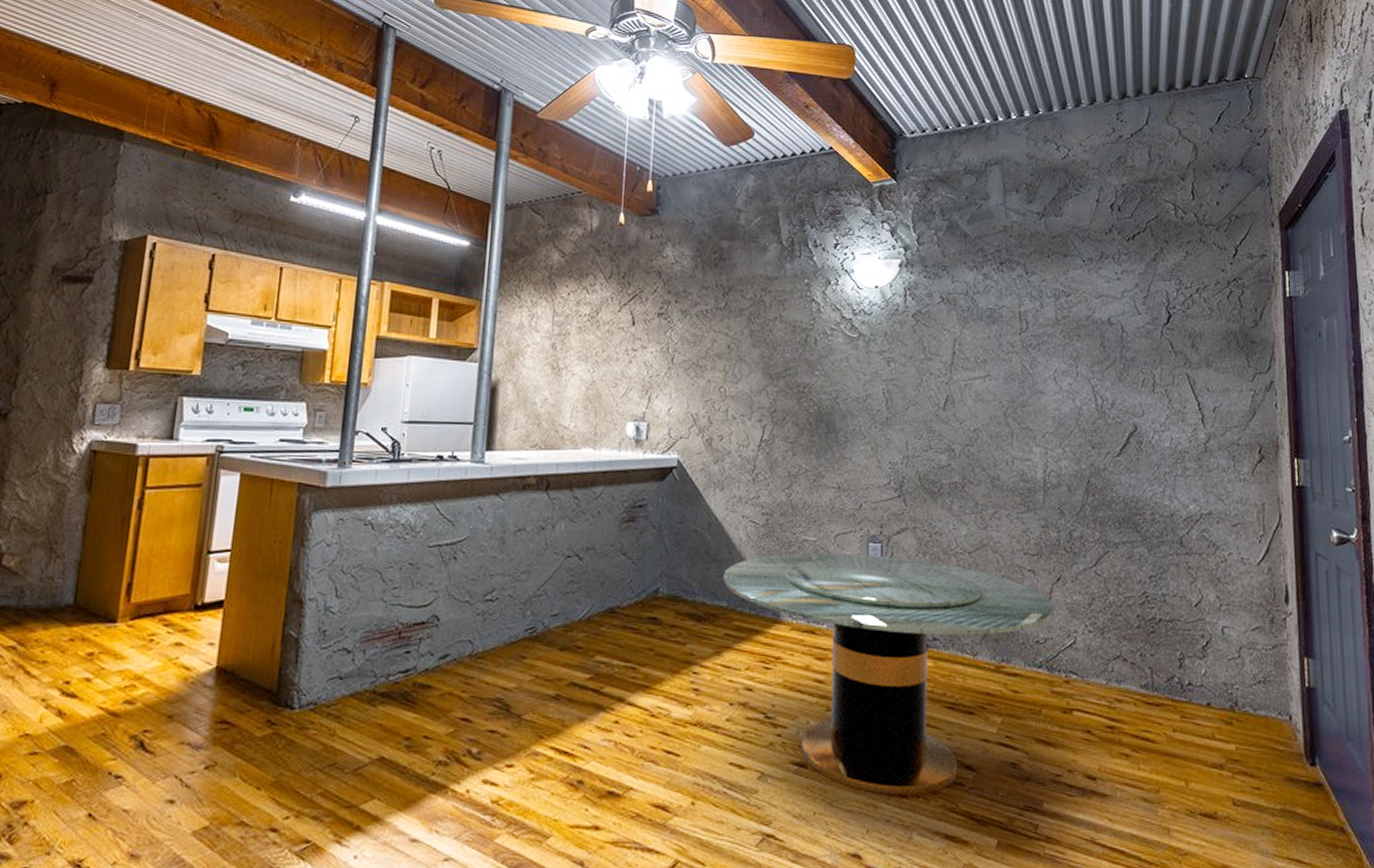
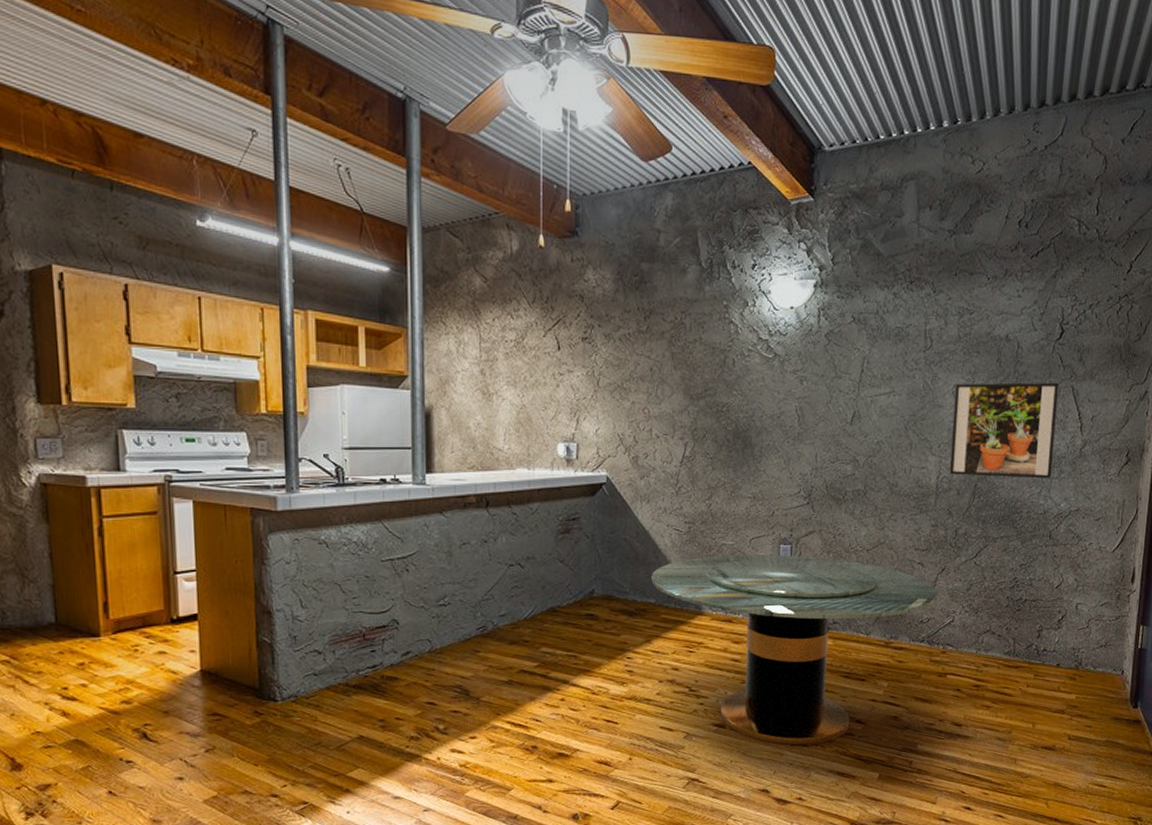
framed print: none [1057,368,1175,477] -> present [950,382,1059,479]

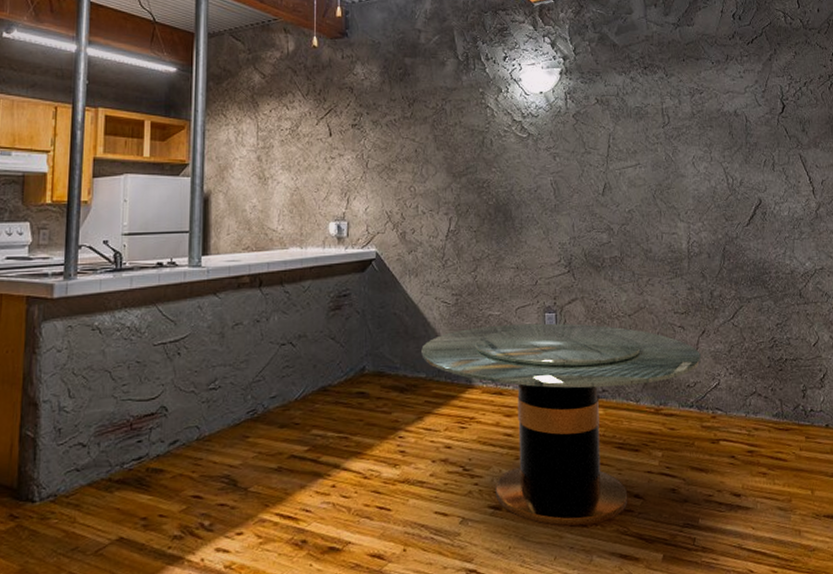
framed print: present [950,382,1059,479] -> none [694,151,793,240]

